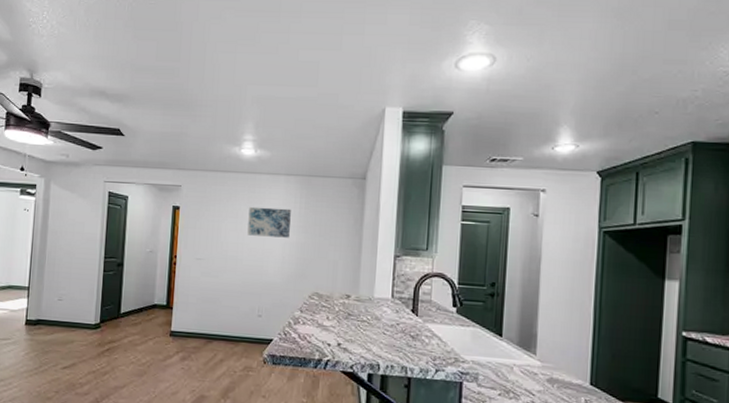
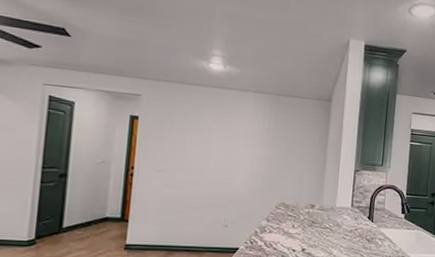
wall art: present [247,206,291,238] -> none [214,120,260,152]

